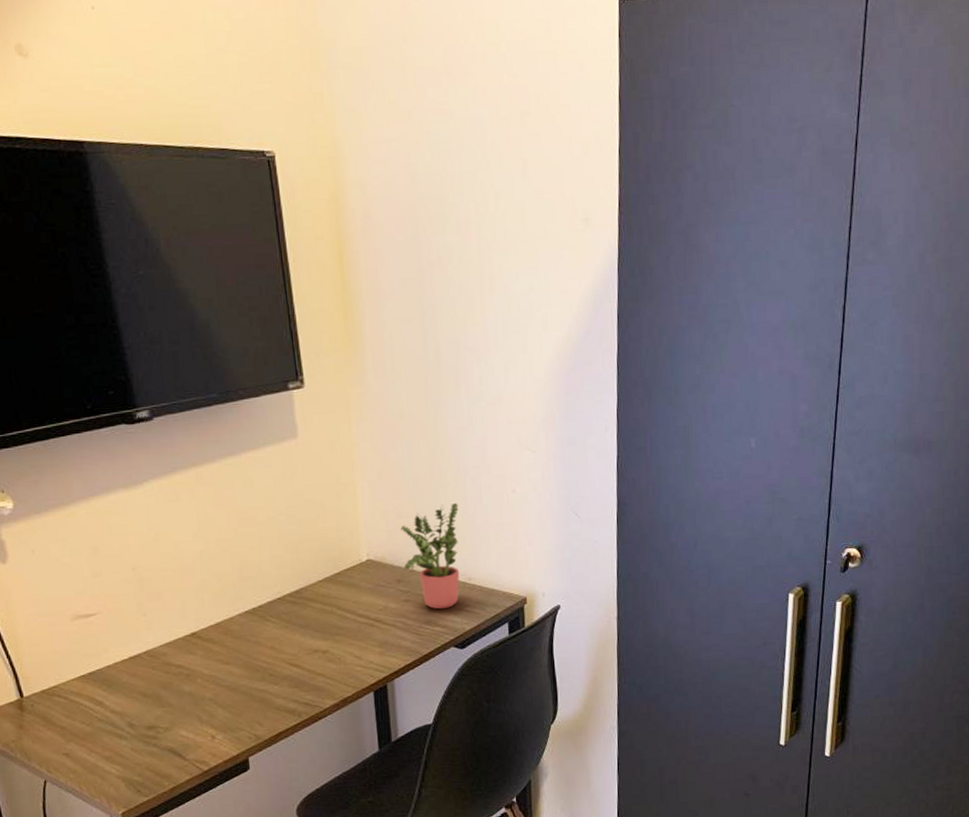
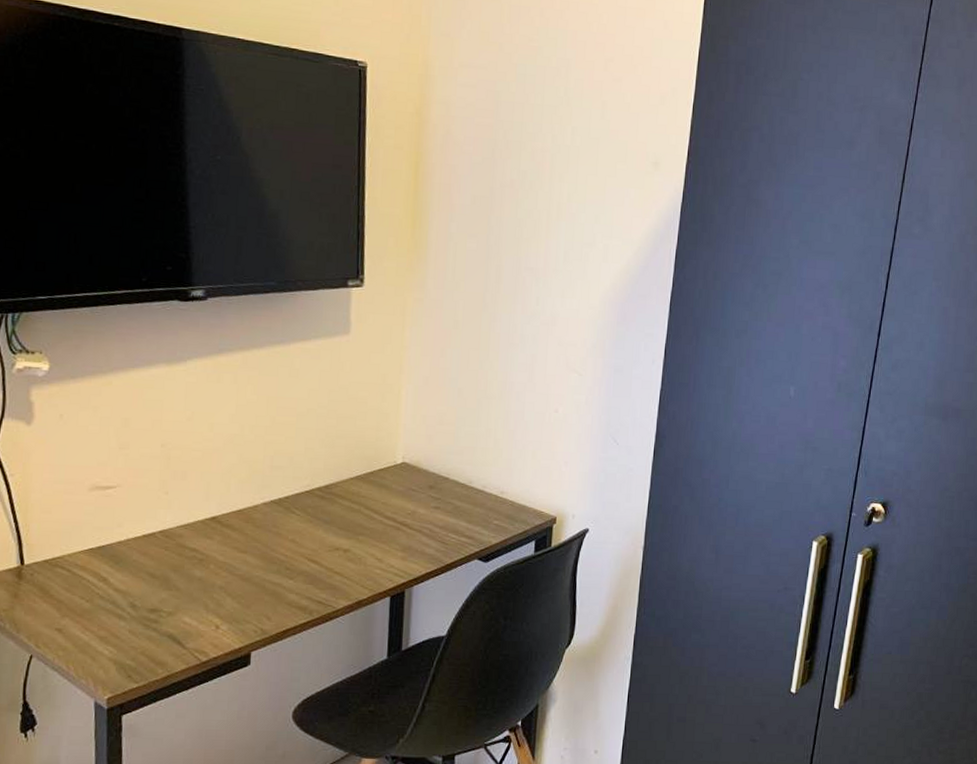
potted plant: present [400,502,460,610] -> none [438,415,500,520]

